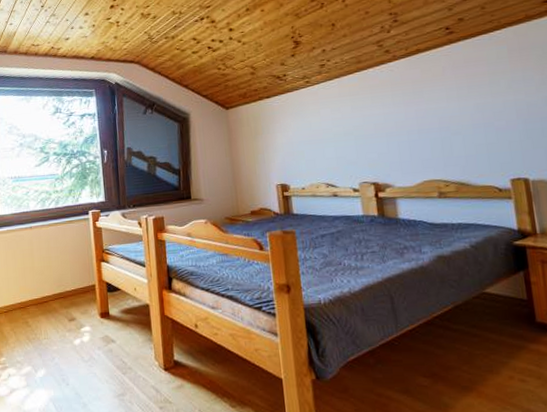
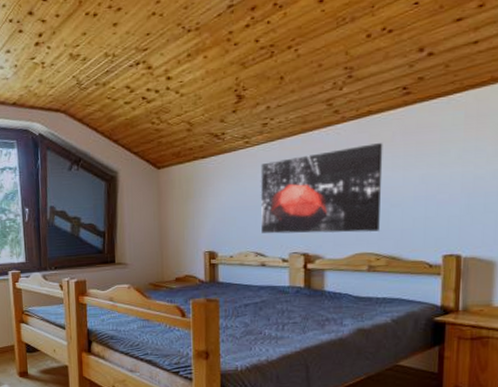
wall art: none [323,77,444,165] -> present [261,143,383,234]

